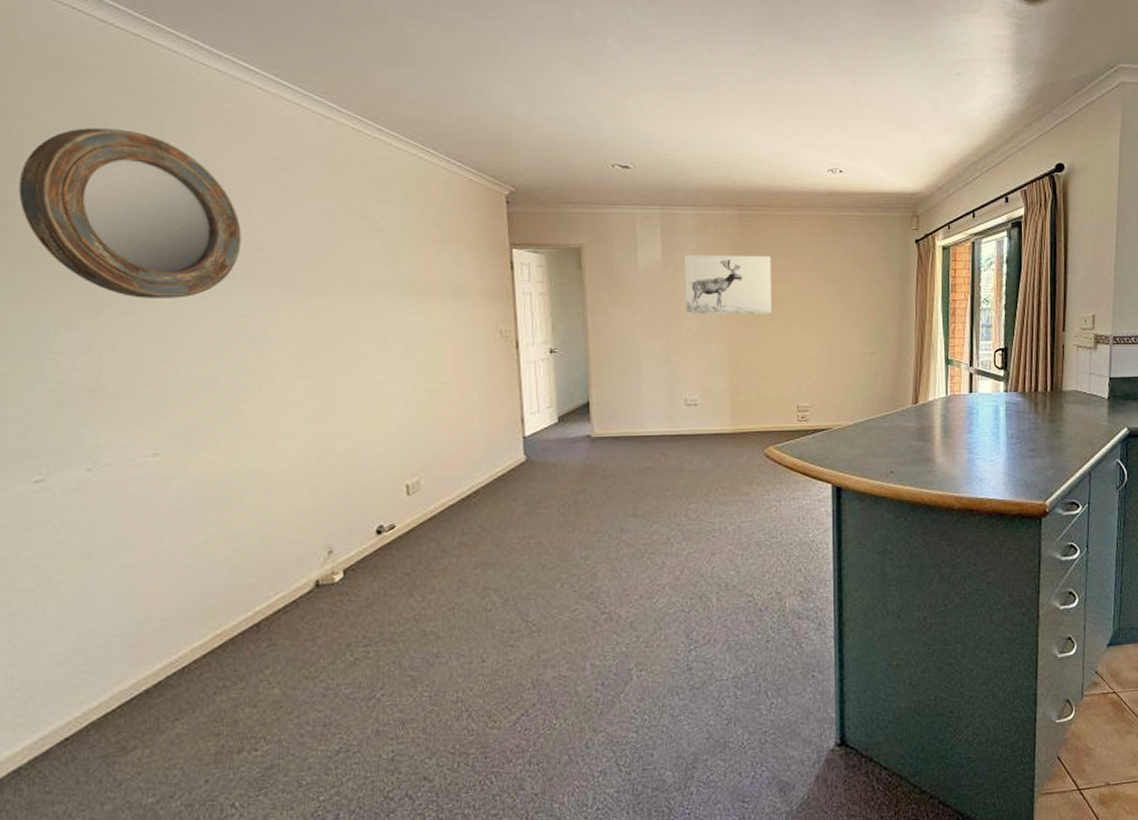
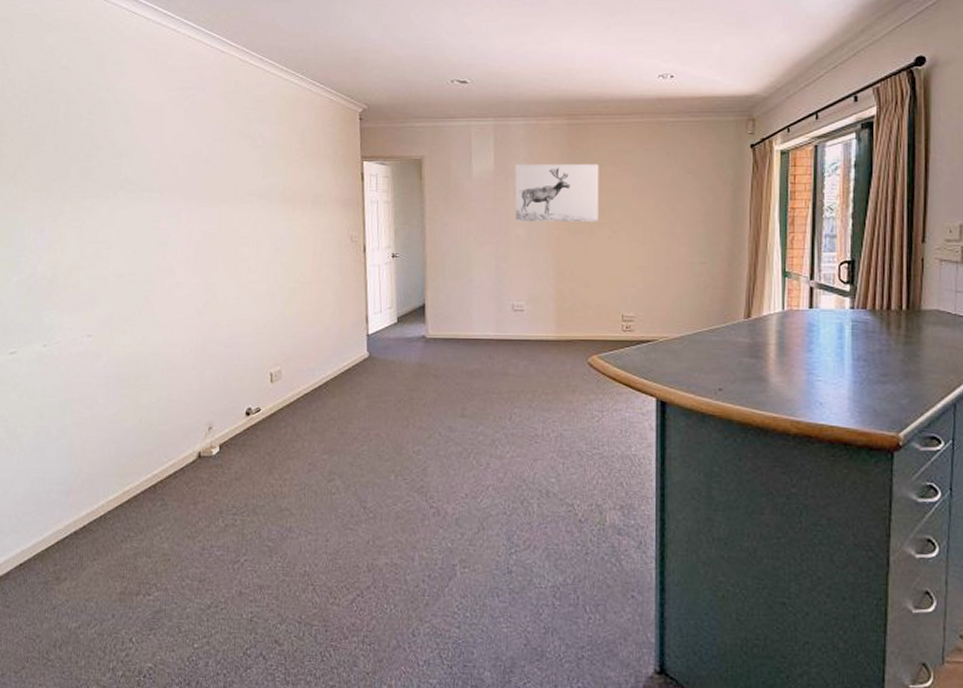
home mirror: present [19,128,241,298] -> none [10,70,156,207]

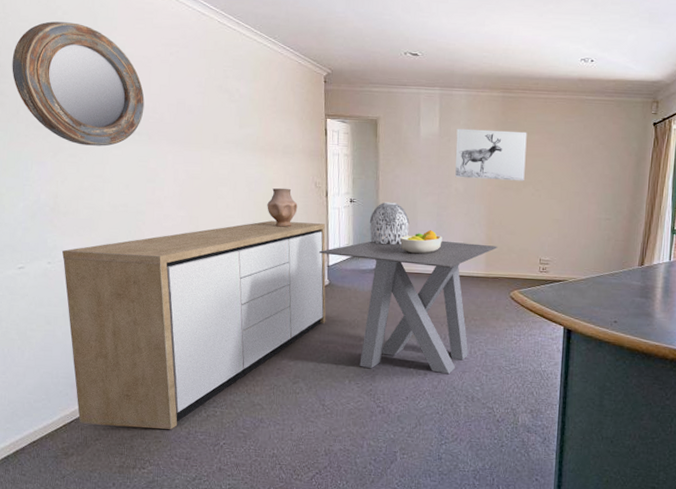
home mirror: none [10,70,156,207] -> present [12,21,145,147]
sideboard: none [60,284,367,544] -> present [62,220,326,429]
vase: none [295,244,331,291] -> present [267,187,298,228]
dining table: none [357,296,570,464] -> present [319,236,498,375]
vase: none [415,255,463,307] -> present [369,202,410,245]
fruit bowl: none [453,286,503,316] -> present [400,230,442,254]

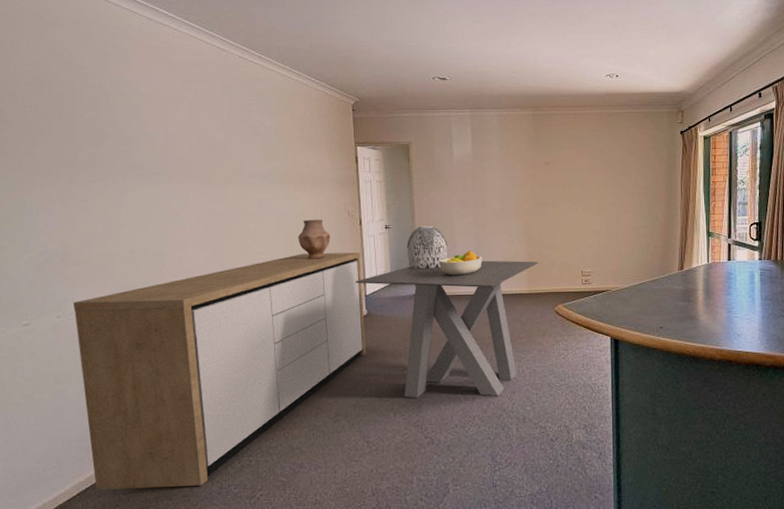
home mirror: present [12,21,145,147] -> none [14,64,162,190]
wall art: present [455,128,527,181] -> none [490,147,560,197]

